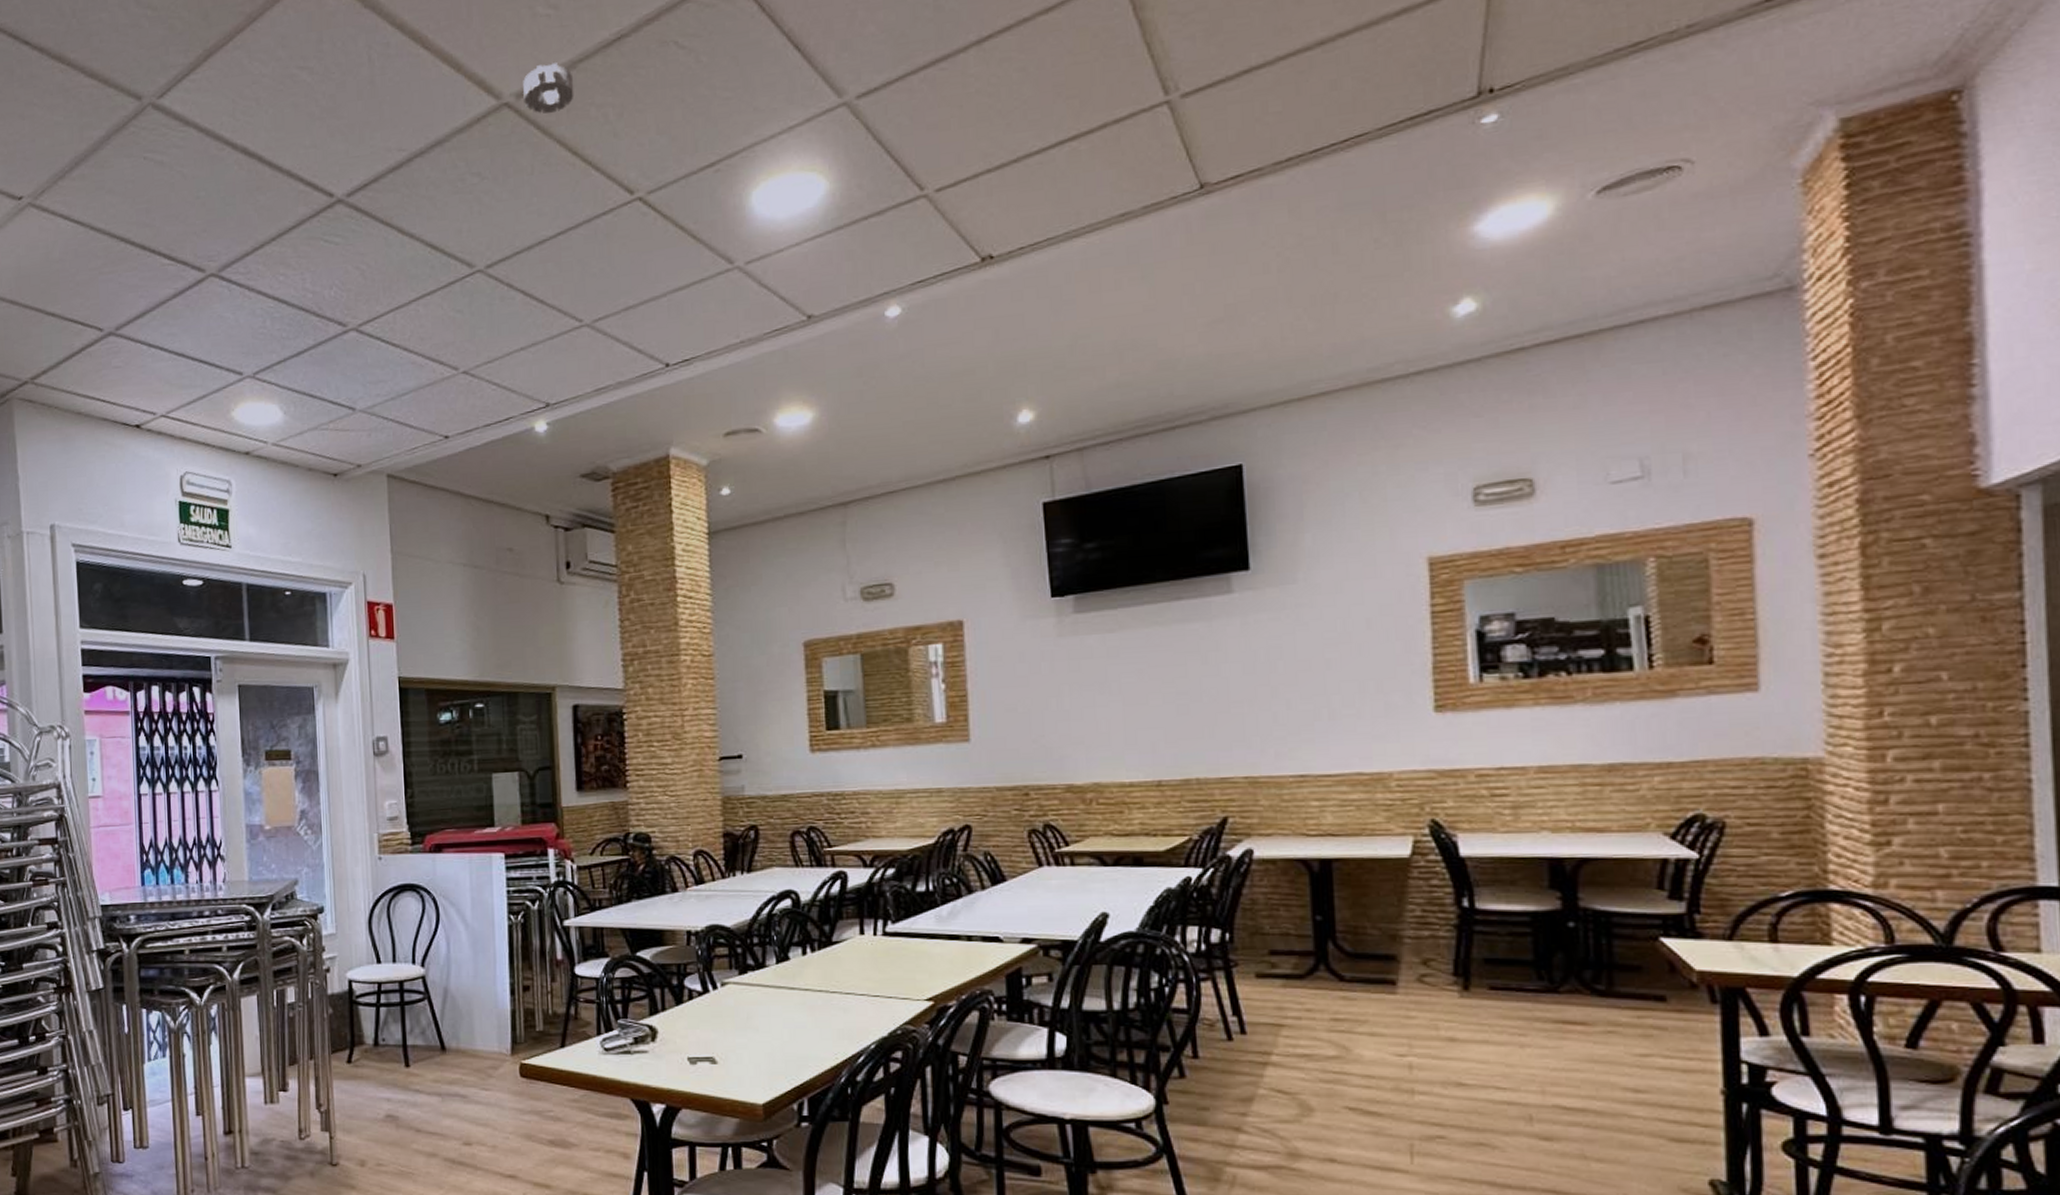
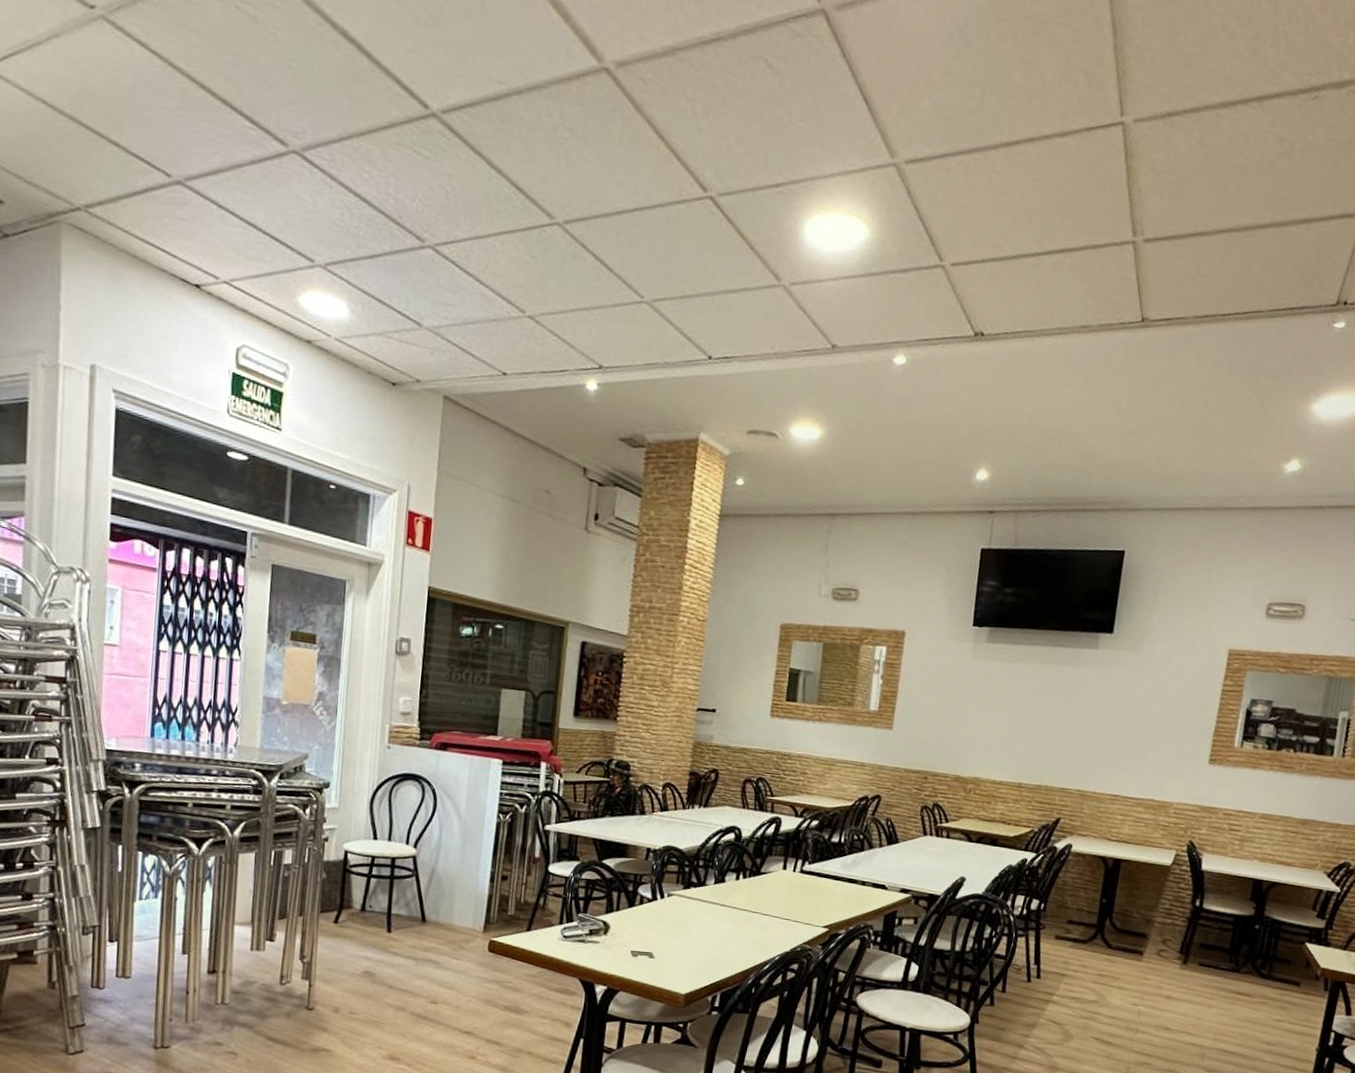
smoke detector: present [523,62,574,114] -> none [623,41,671,92]

